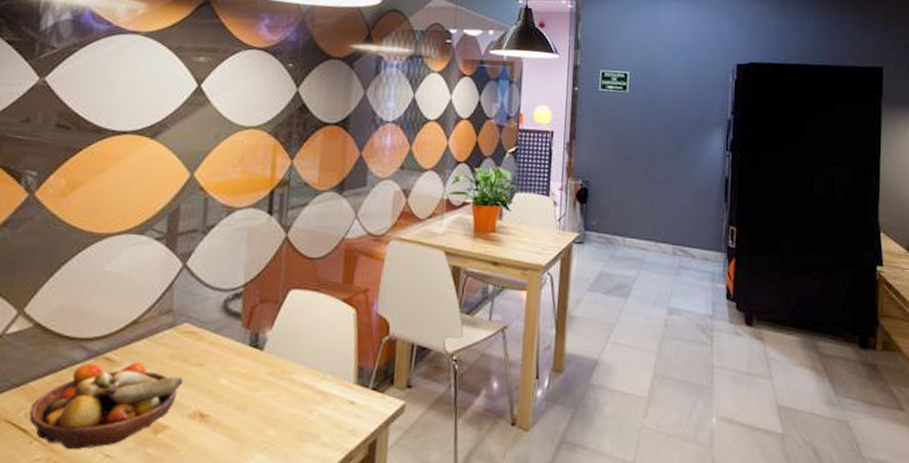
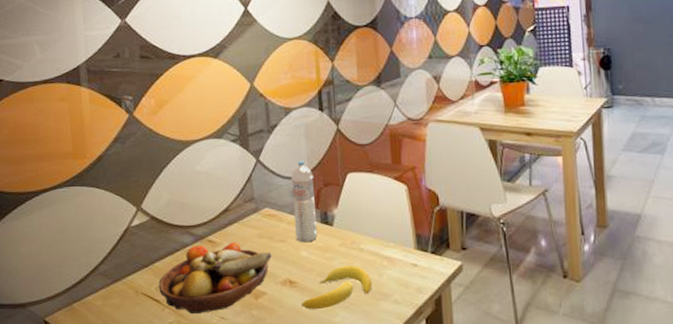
banana: none [209,399,300,451] -> present [301,266,372,310]
water bottle: none [216,270,249,369] -> present [291,160,318,243]

